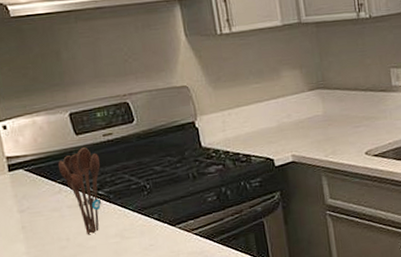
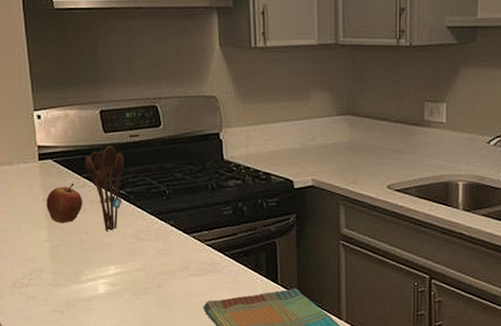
apple: none [20,190,61,234] -> present [46,183,83,223]

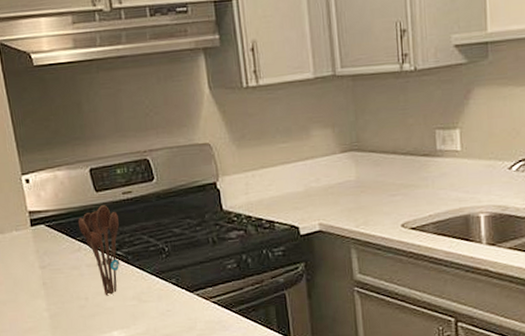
apple: present [46,183,83,223] -> none [42,247,80,291]

